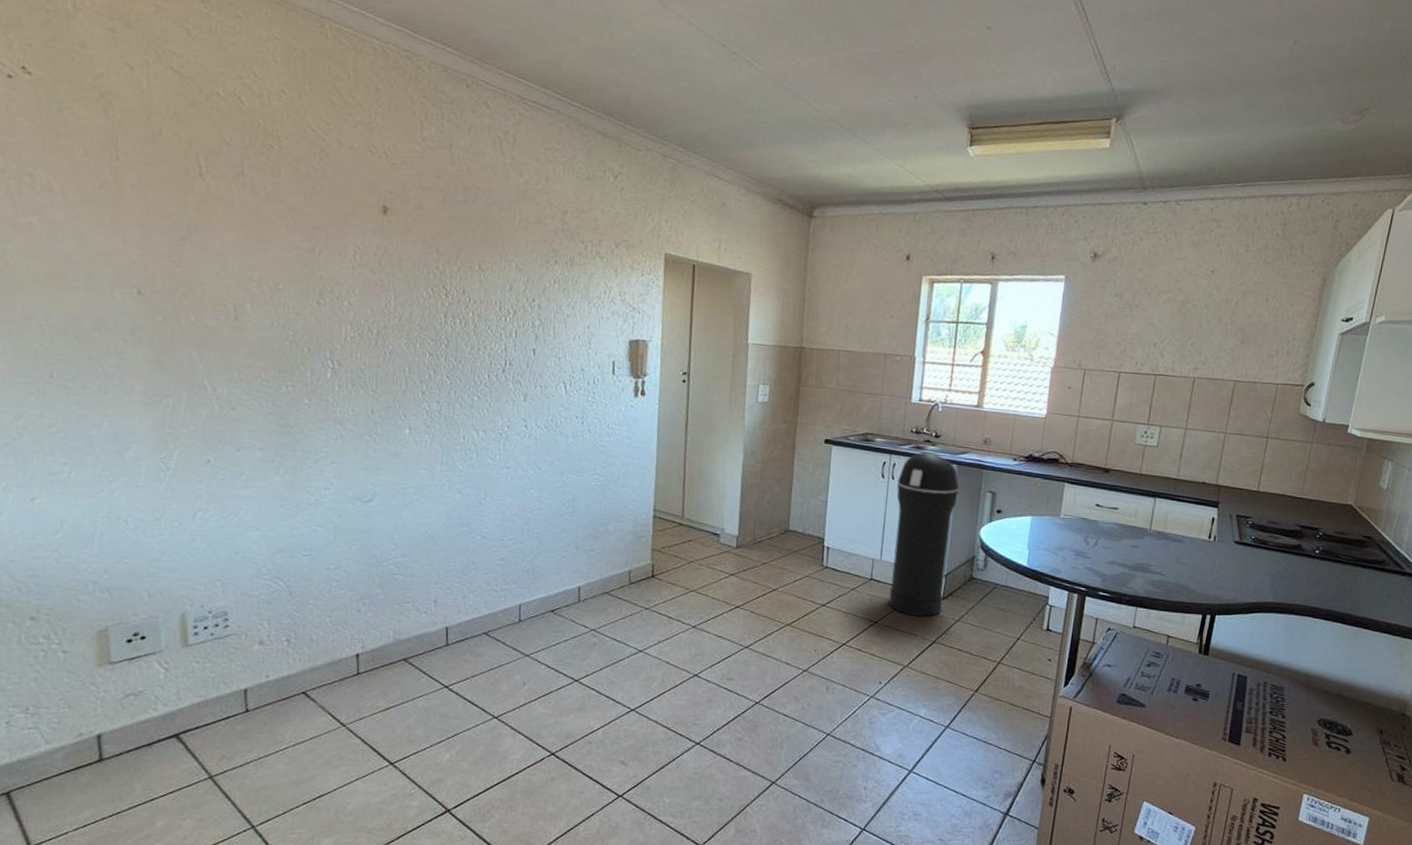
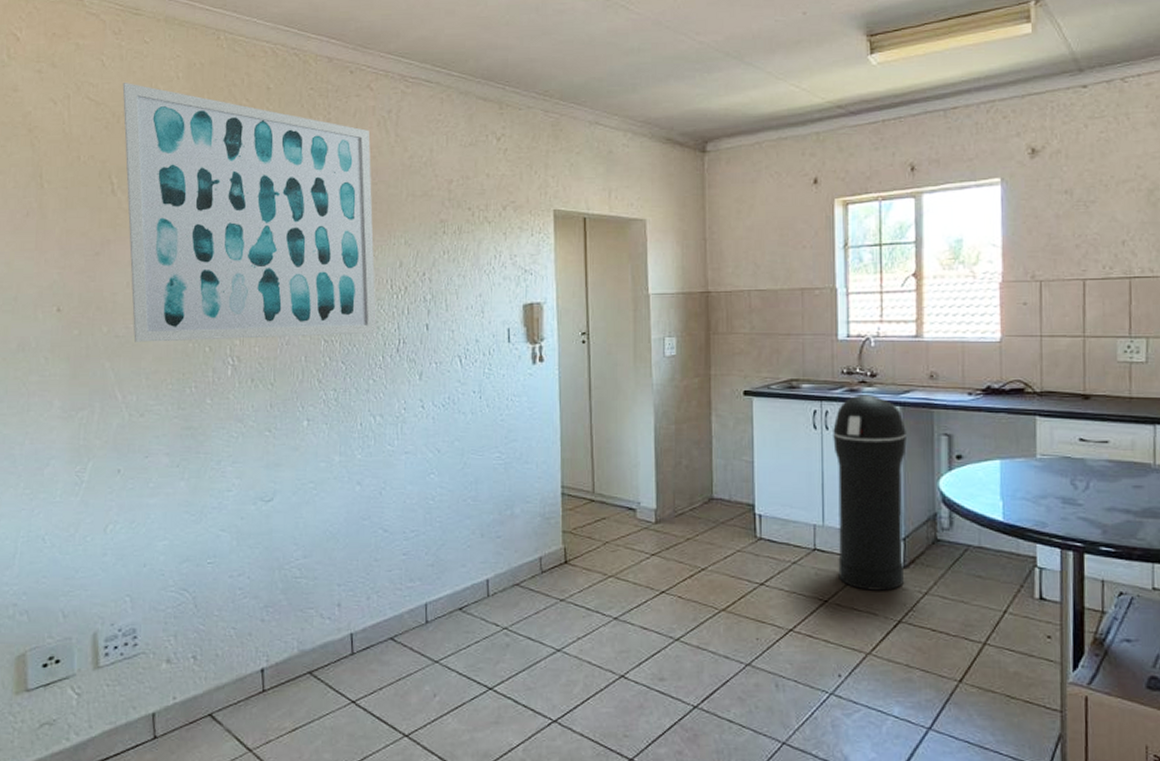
wall art: none [211,58,485,353] -> present [122,83,376,342]

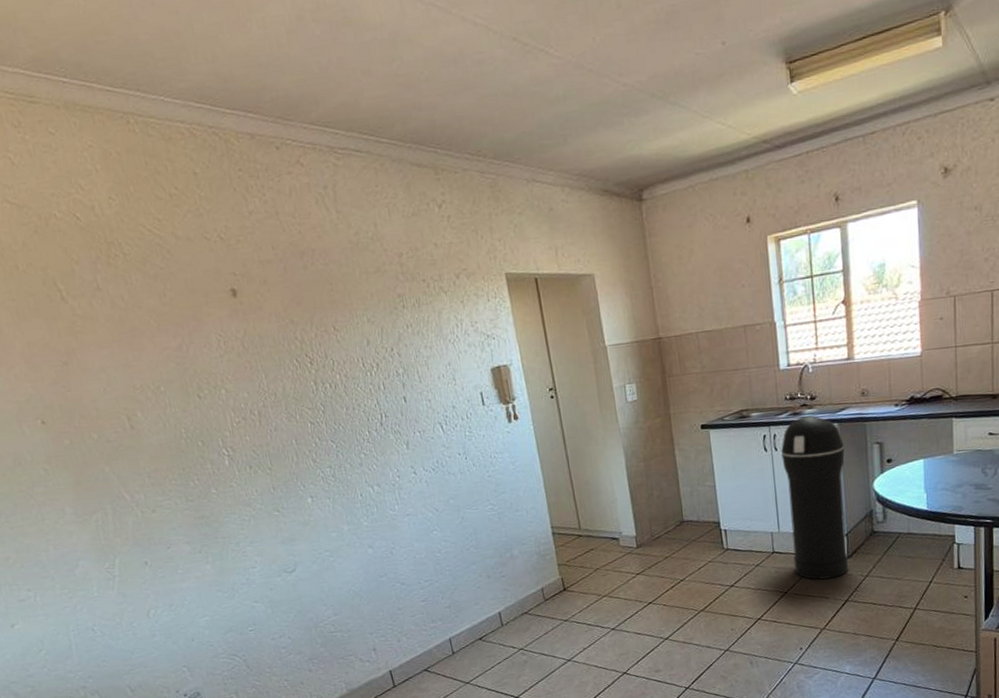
wall art: present [122,83,376,342] -> none [39,180,358,445]

